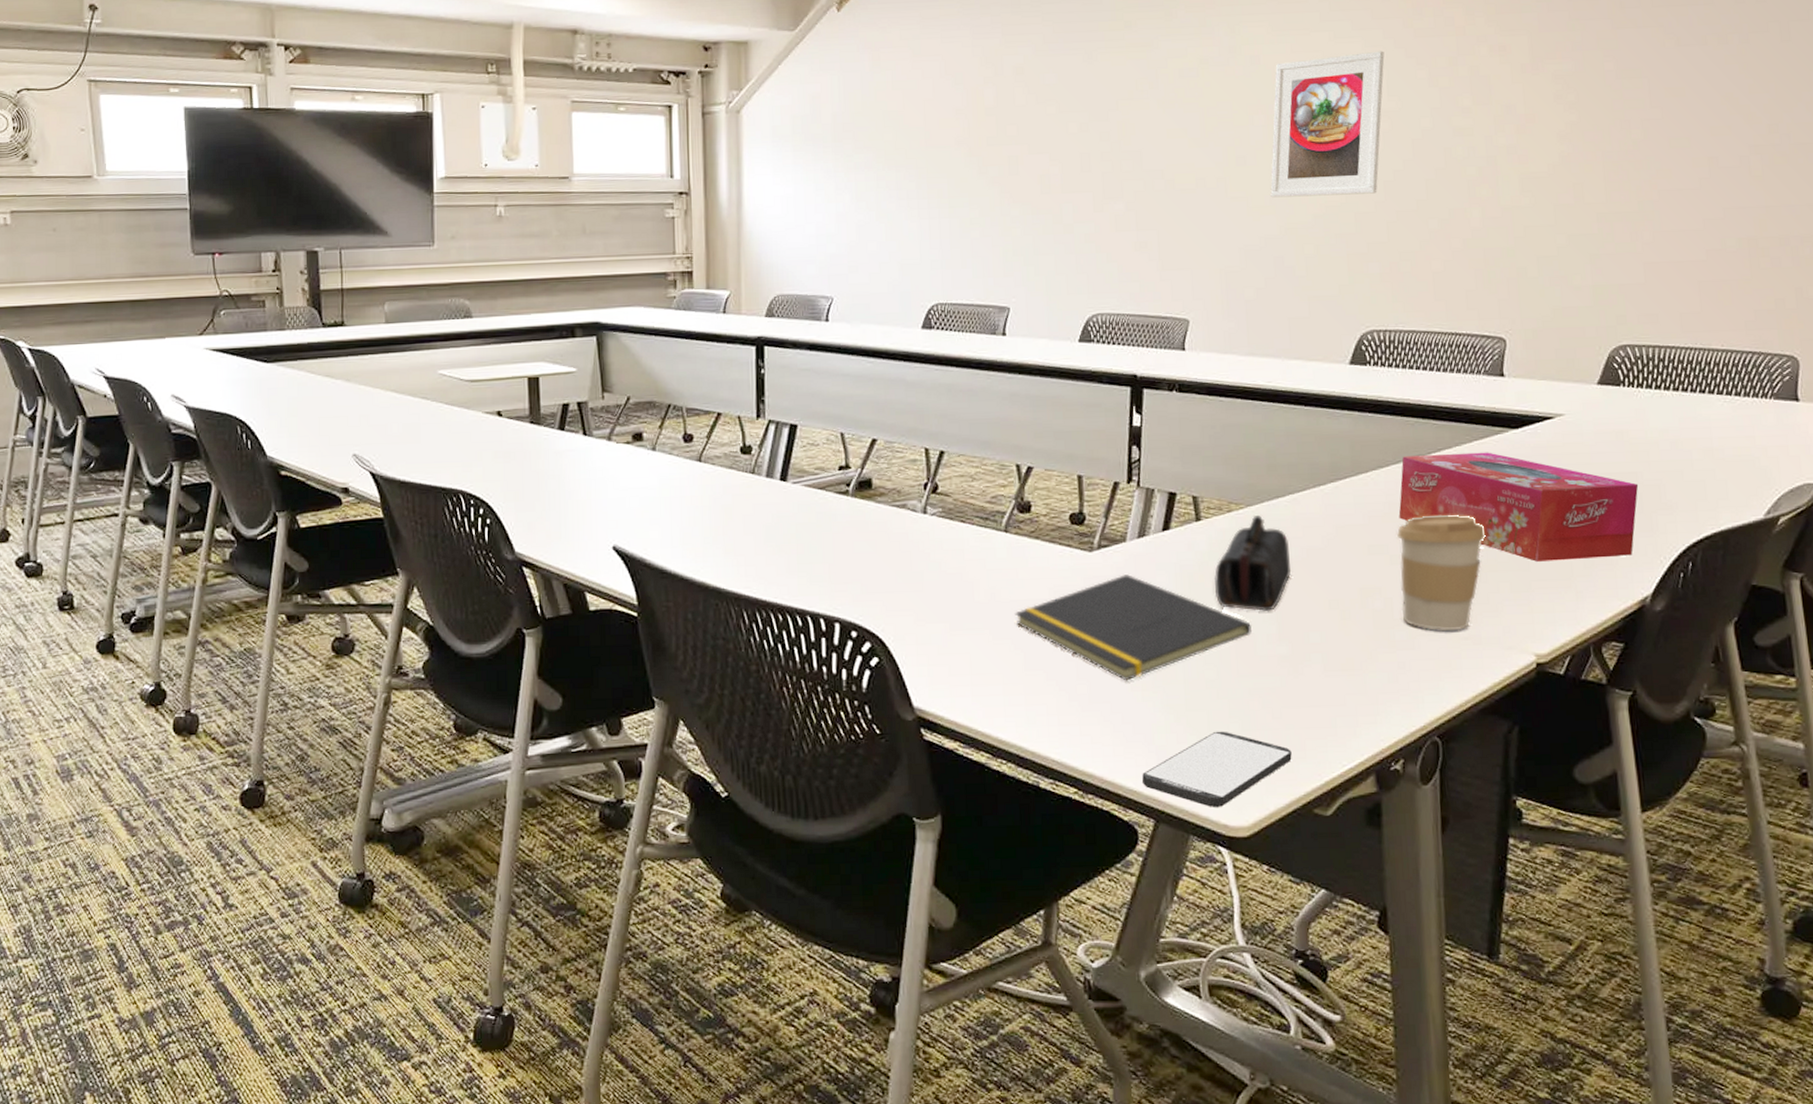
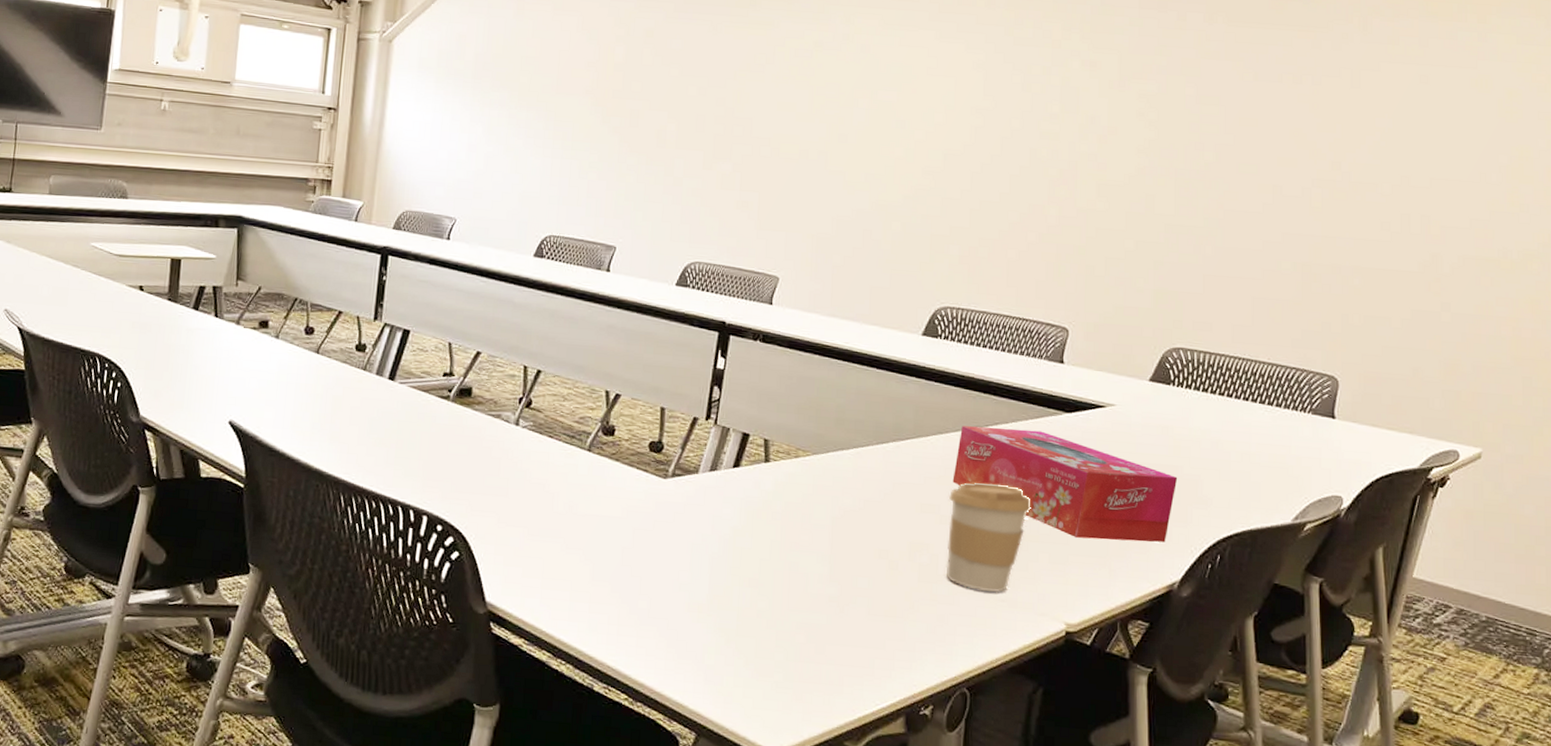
notepad: present [1015,574,1252,681] -> none [589,503,805,602]
smartphone: present [1142,731,1292,808] -> none [689,658,830,730]
pencil case: present [1215,514,1291,612] -> none [776,463,848,554]
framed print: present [1270,51,1385,198] -> none [866,53,984,182]

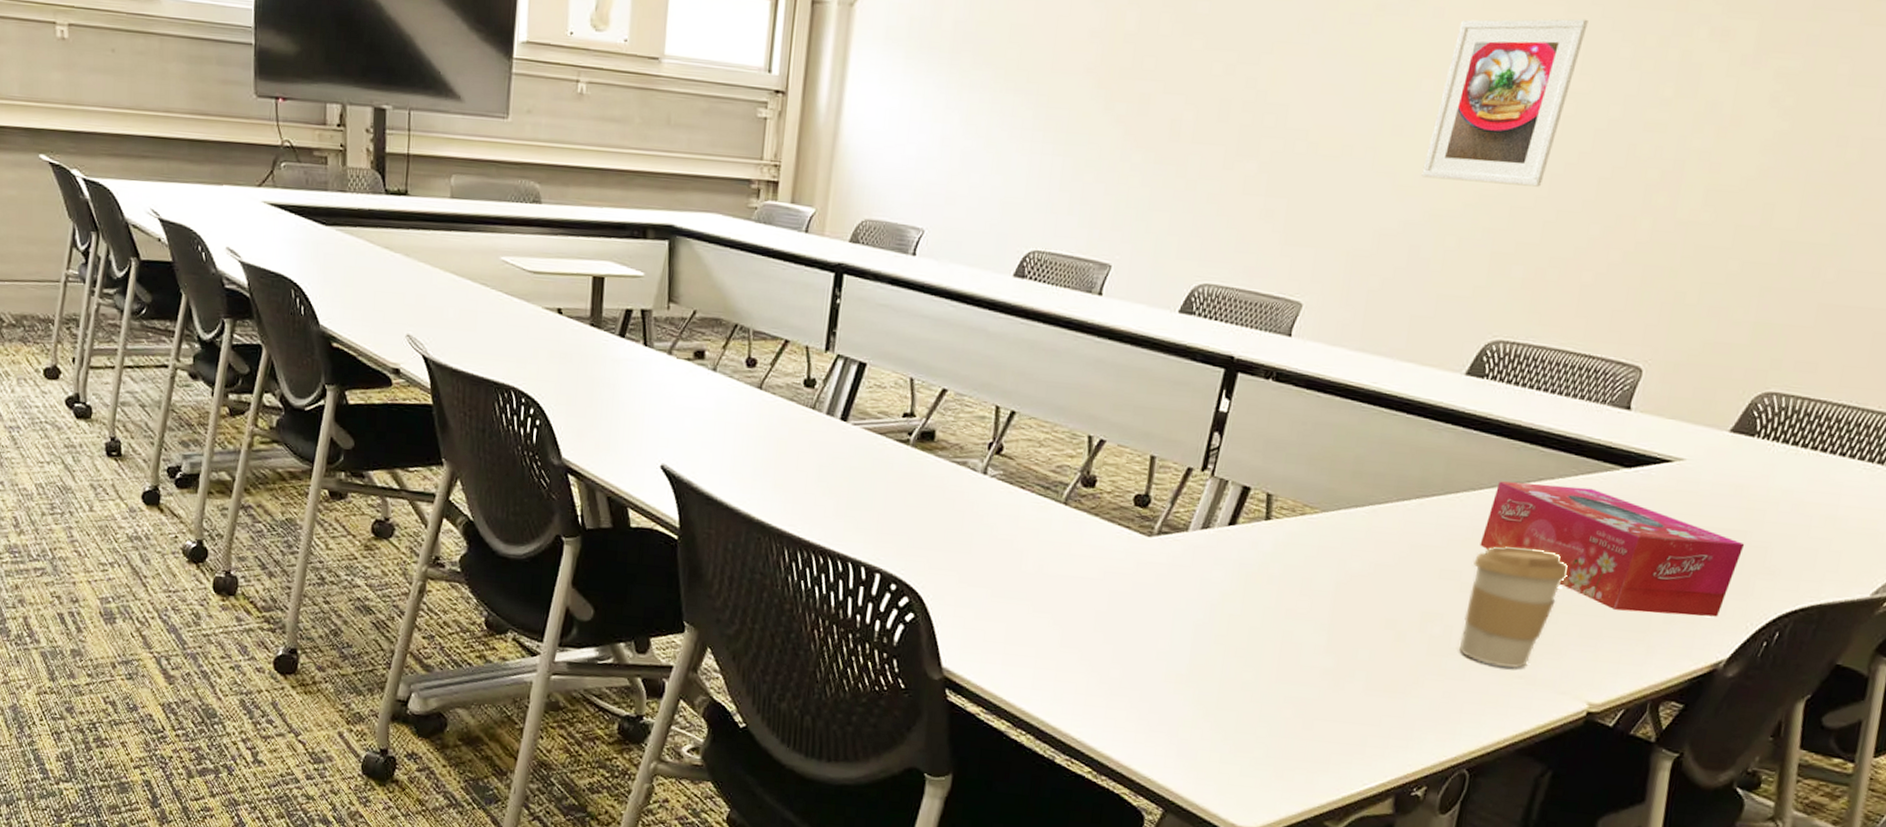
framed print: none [866,53,984,182] -> present [1421,18,1588,187]

